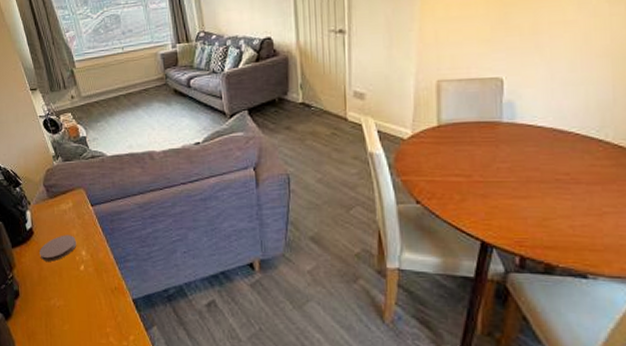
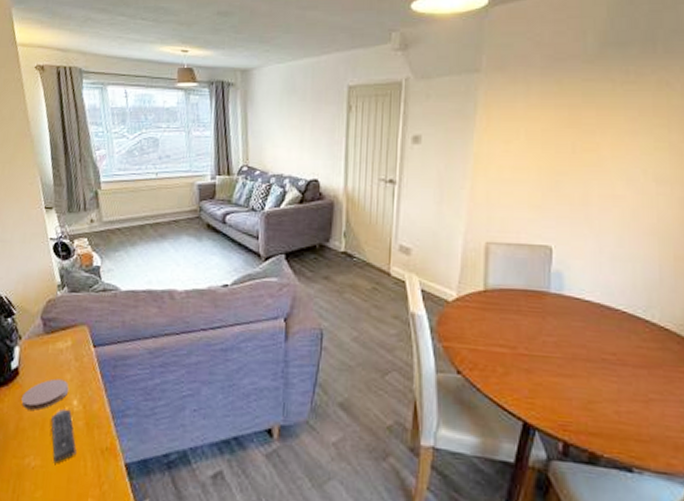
remote control: none [66,258,91,303] -> present [51,408,77,464]

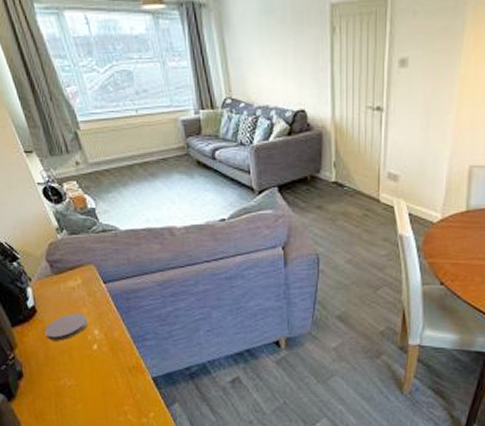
remote control: present [51,408,77,464] -> none [77,338,106,382]

